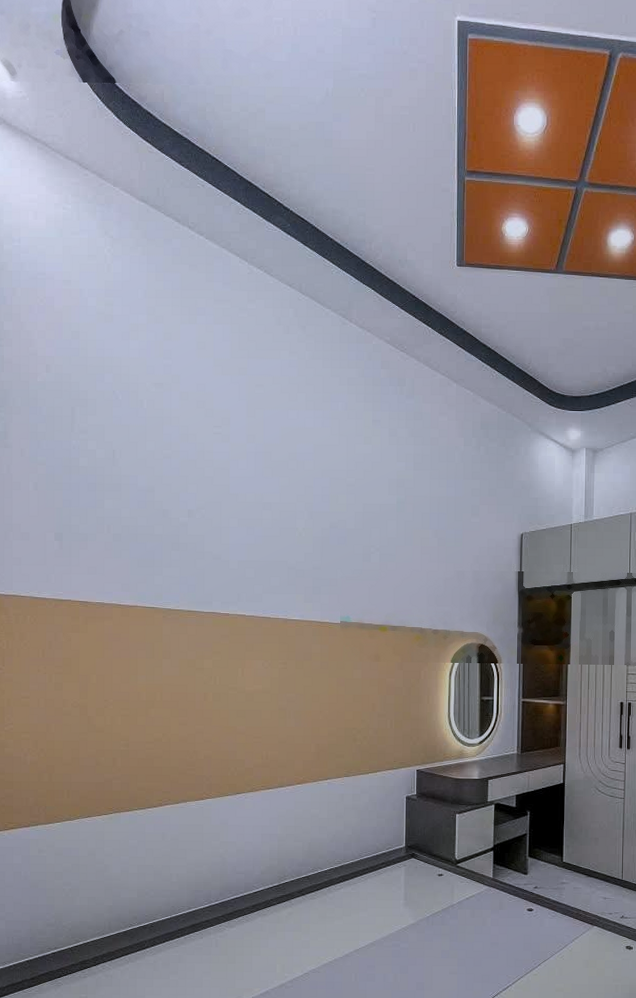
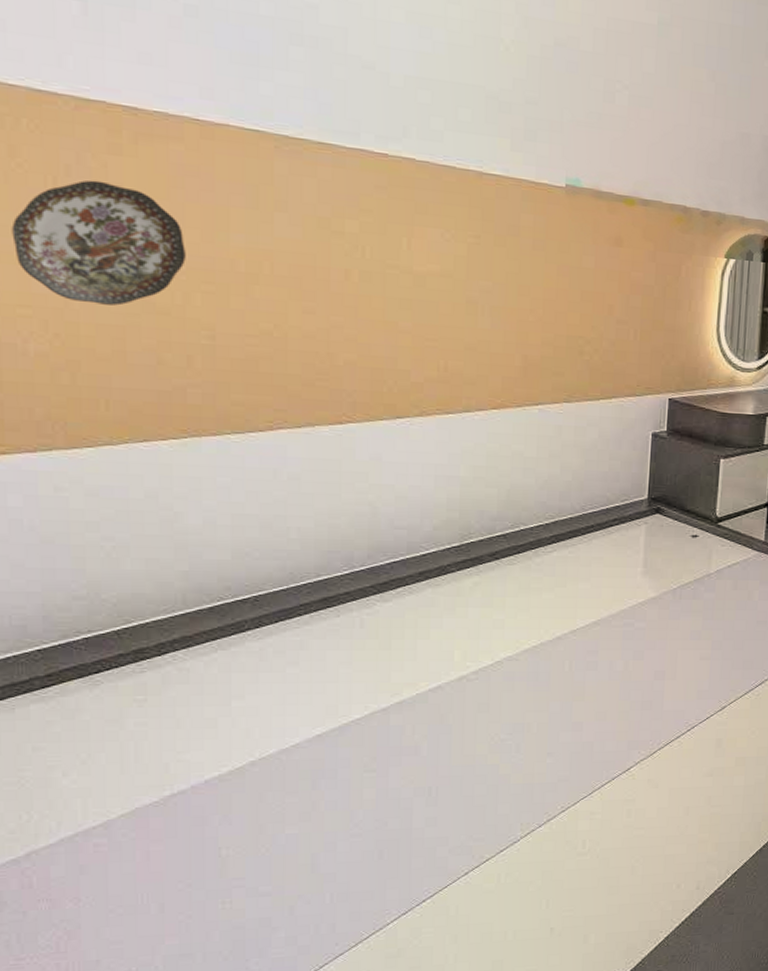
decorative plate: none [20,649,113,728] -> present [11,180,186,306]

